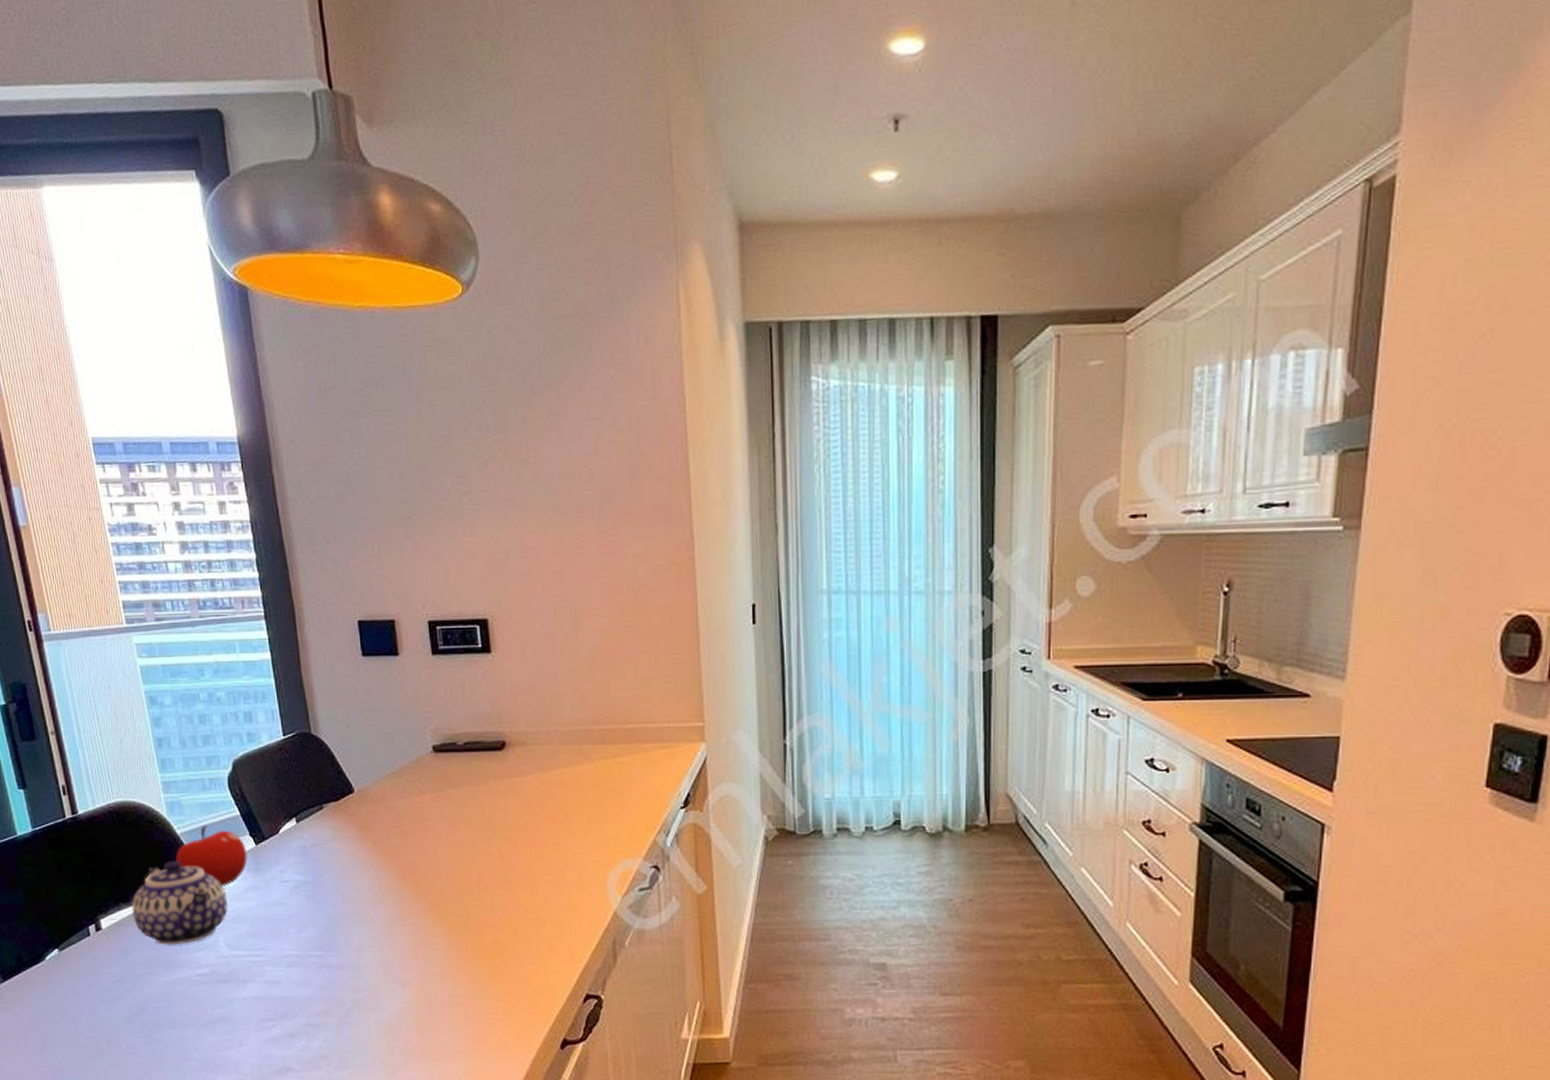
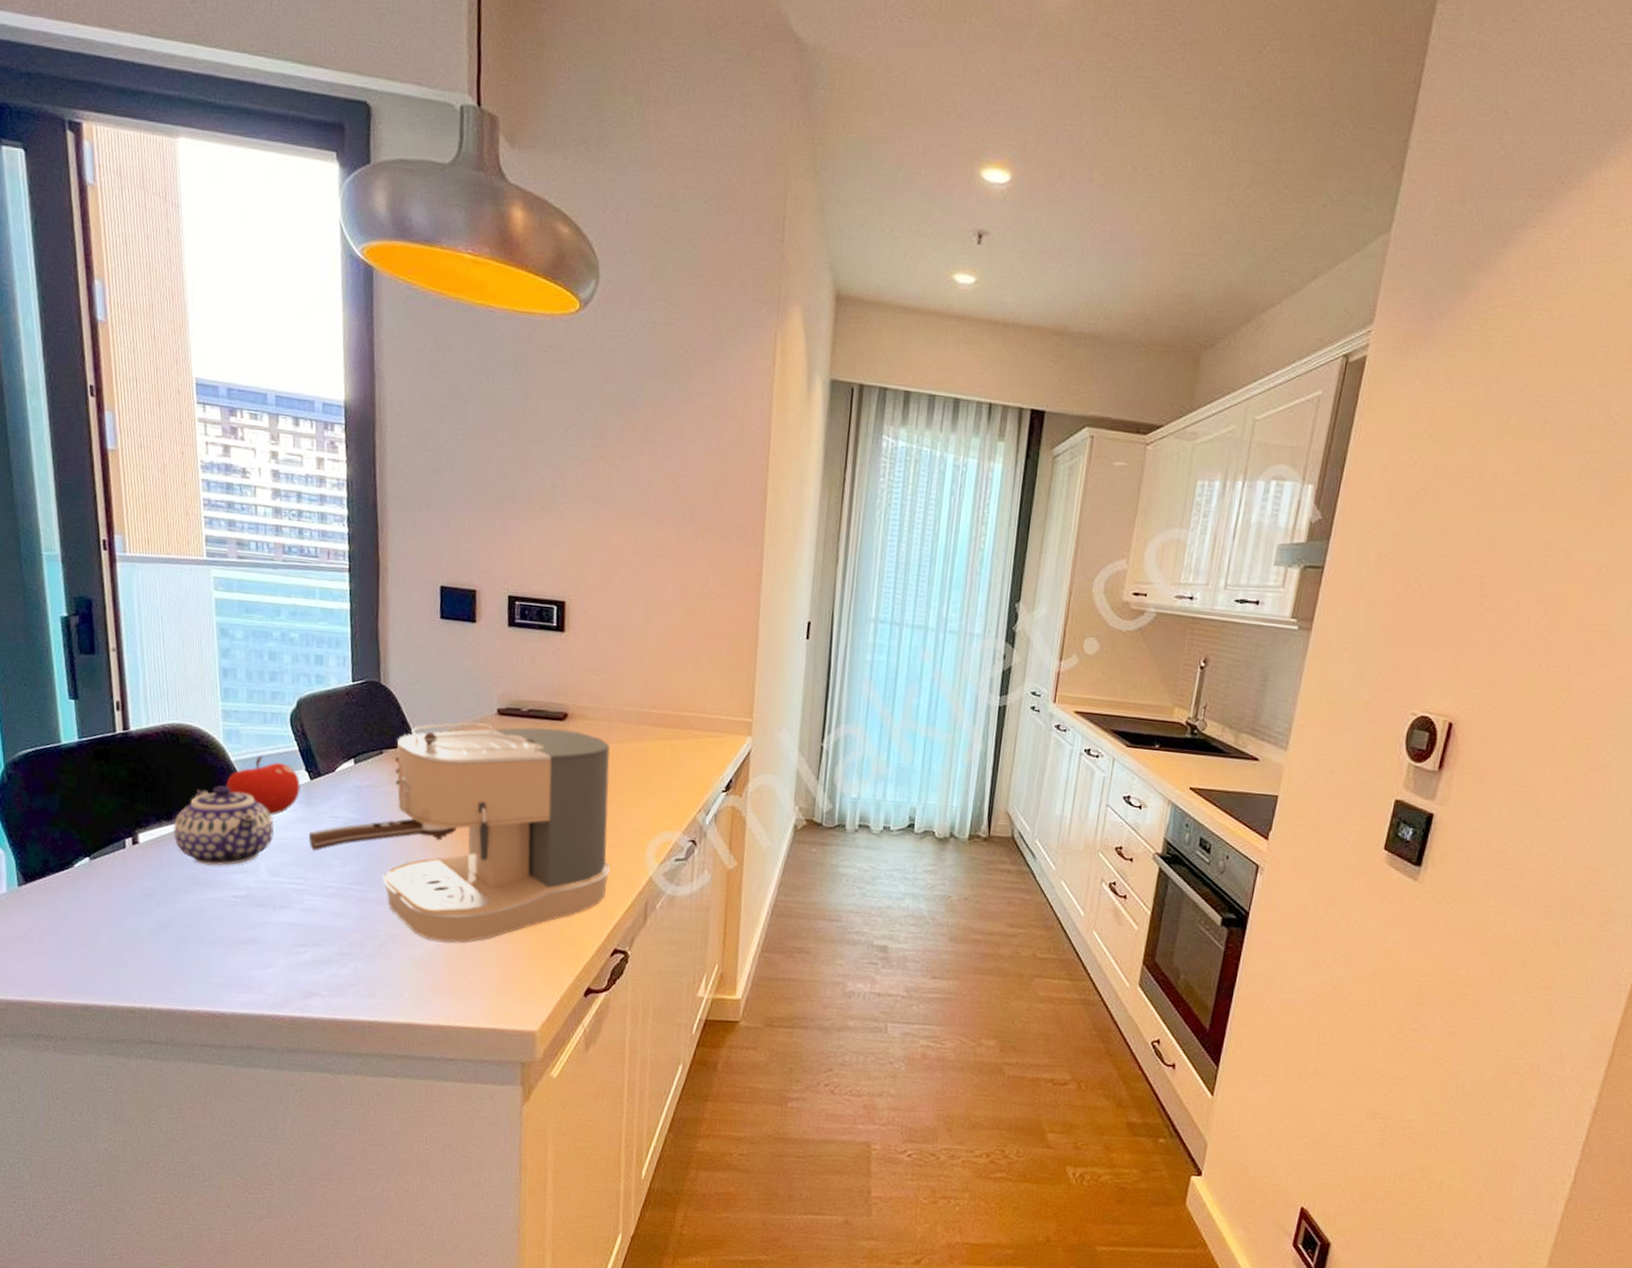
coffee maker: none [262,760,571,1003] -> present [309,722,611,943]

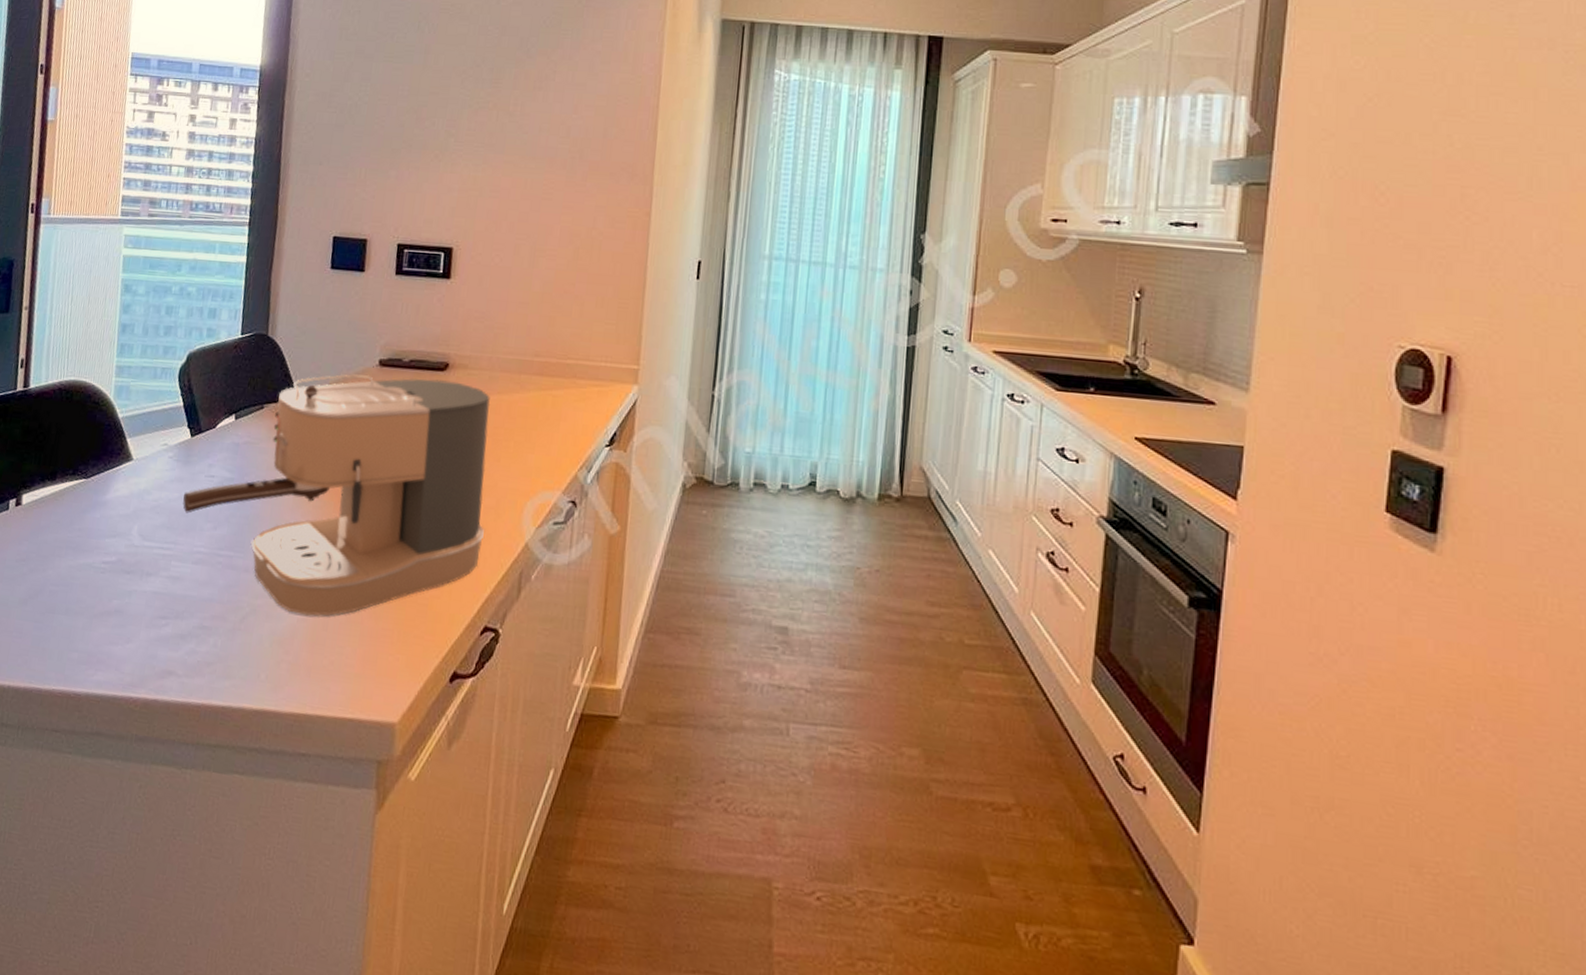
teapot: present [173,785,274,866] -> none [55,443,151,529]
fruit: present [227,756,300,816] -> none [111,412,182,476]

